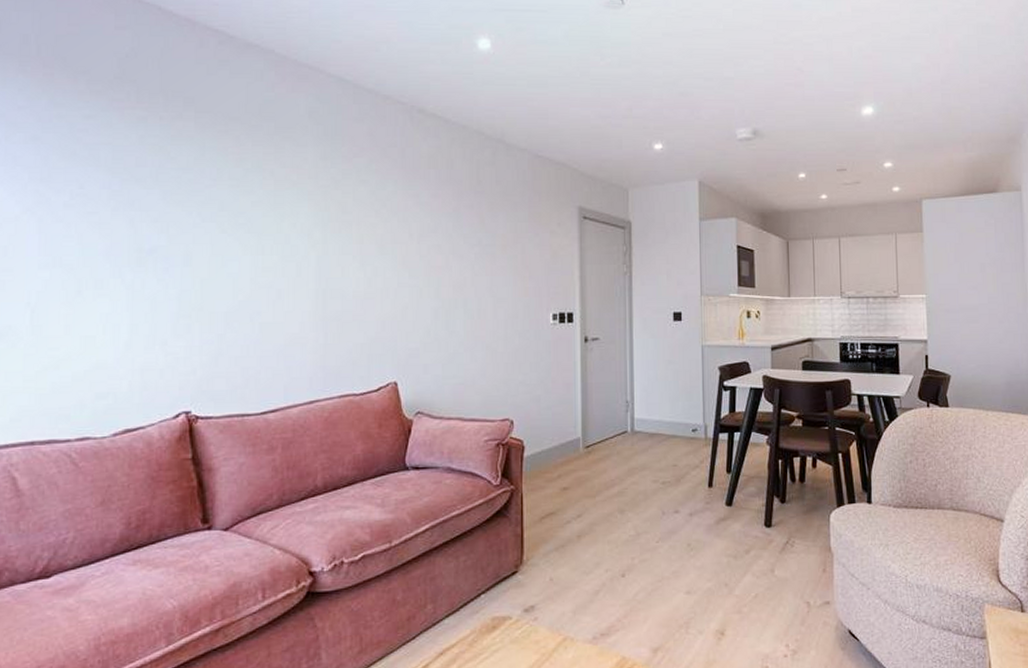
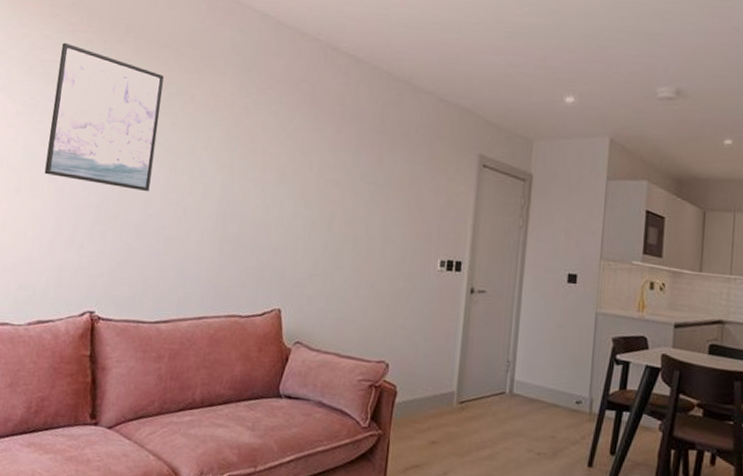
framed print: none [108,122,237,277] -> present [44,42,164,191]

